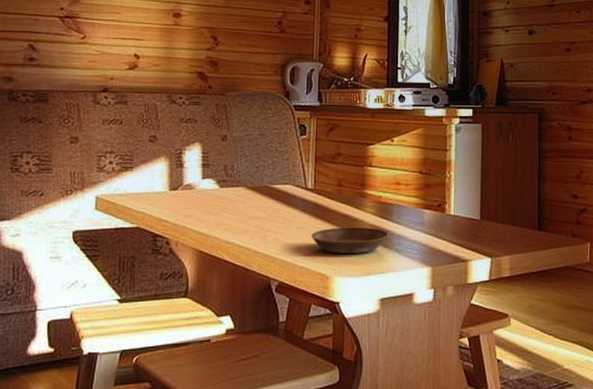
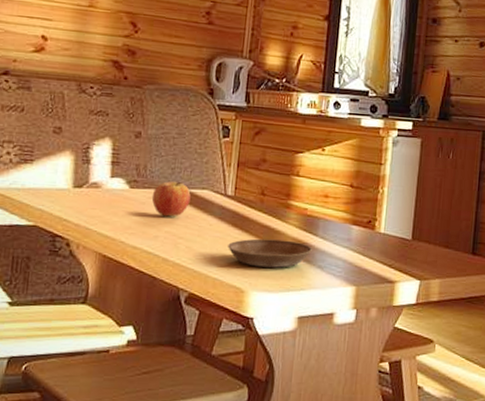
fruit: none [240,178,275,212] -> present [151,181,191,217]

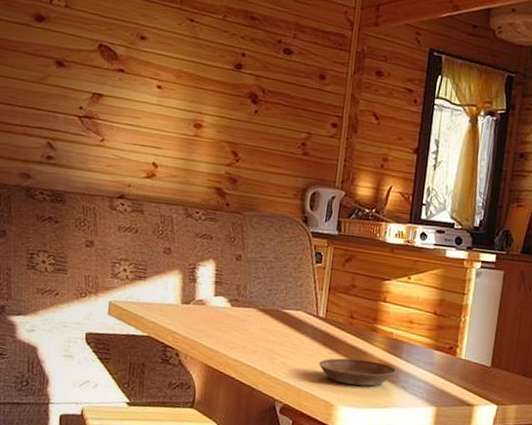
fruit: present [151,181,191,217] -> none [250,302,286,335]

